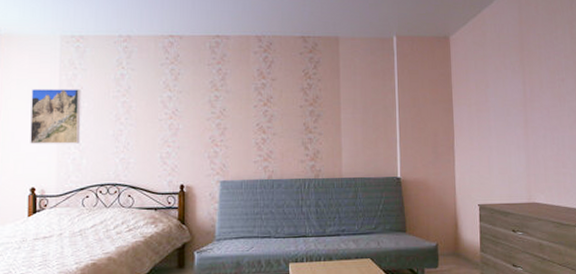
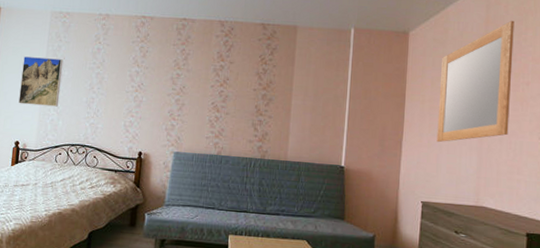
home mirror: none [483,20,551,145] -> present [437,20,514,143]

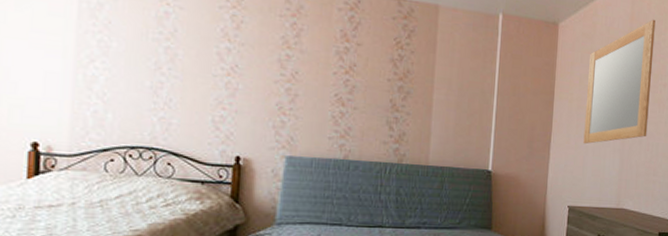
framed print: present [18,56,64,107] -> none [33,15,109,93]

